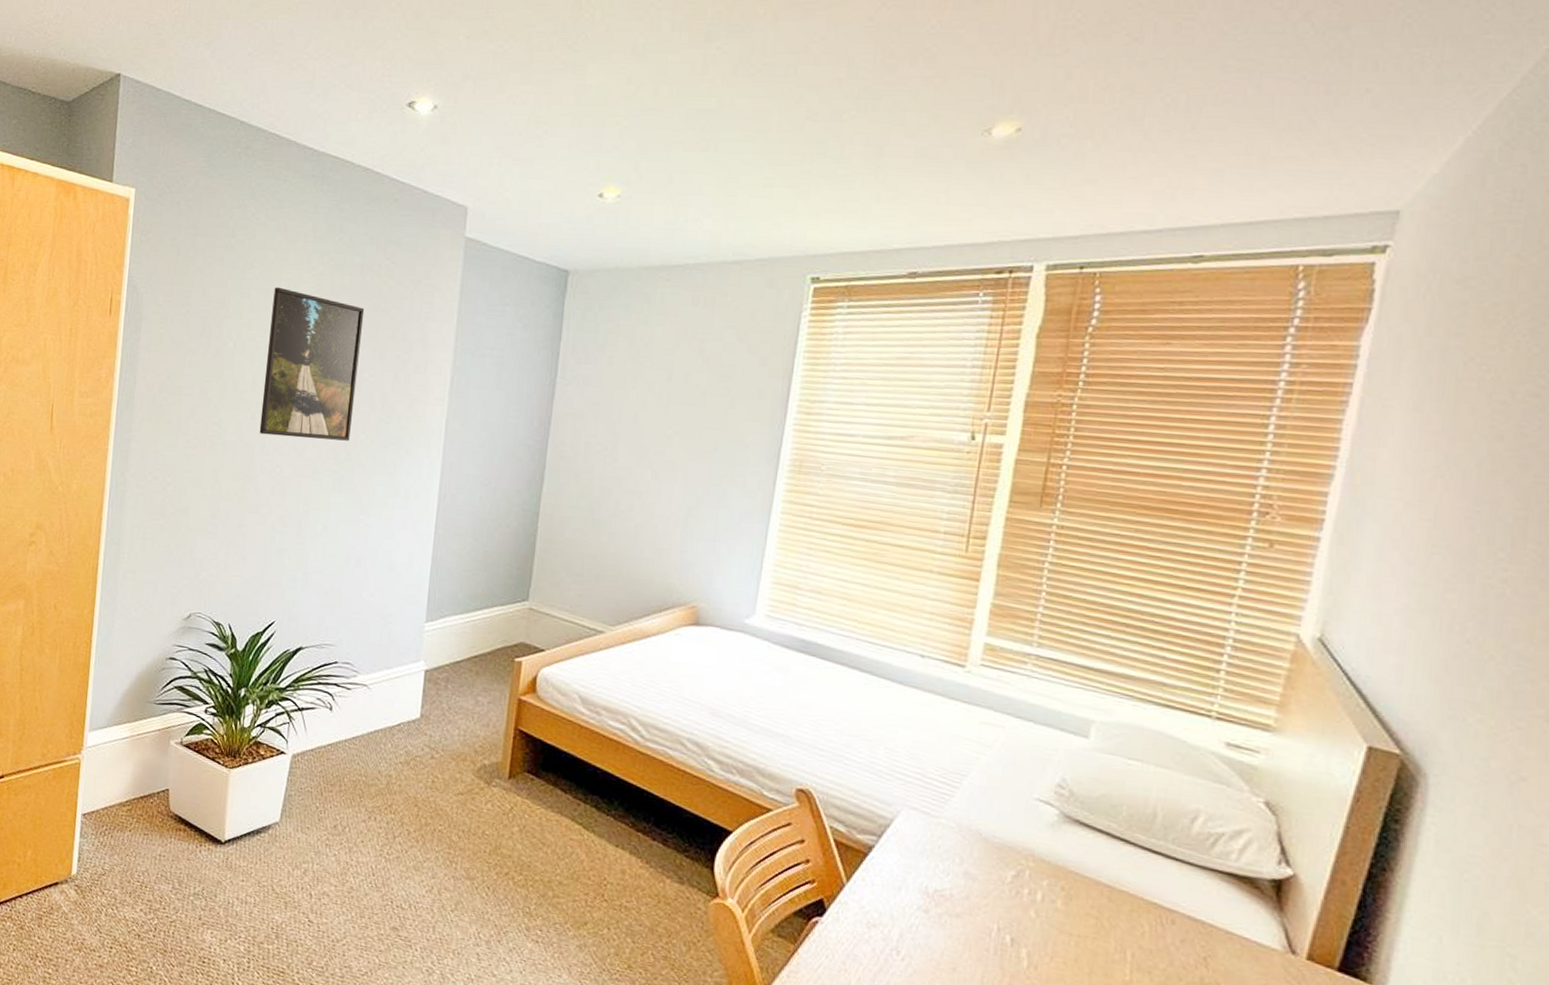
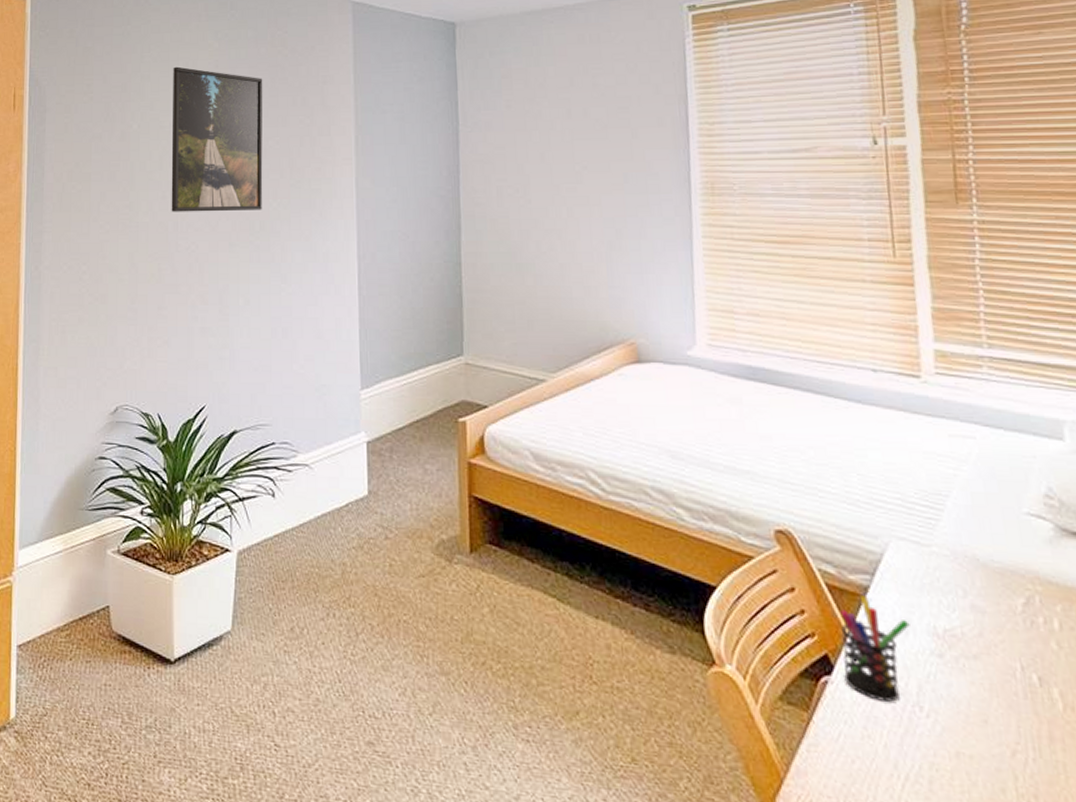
pen holder: none [834,853,904,945] -> present [840,595,910,702]

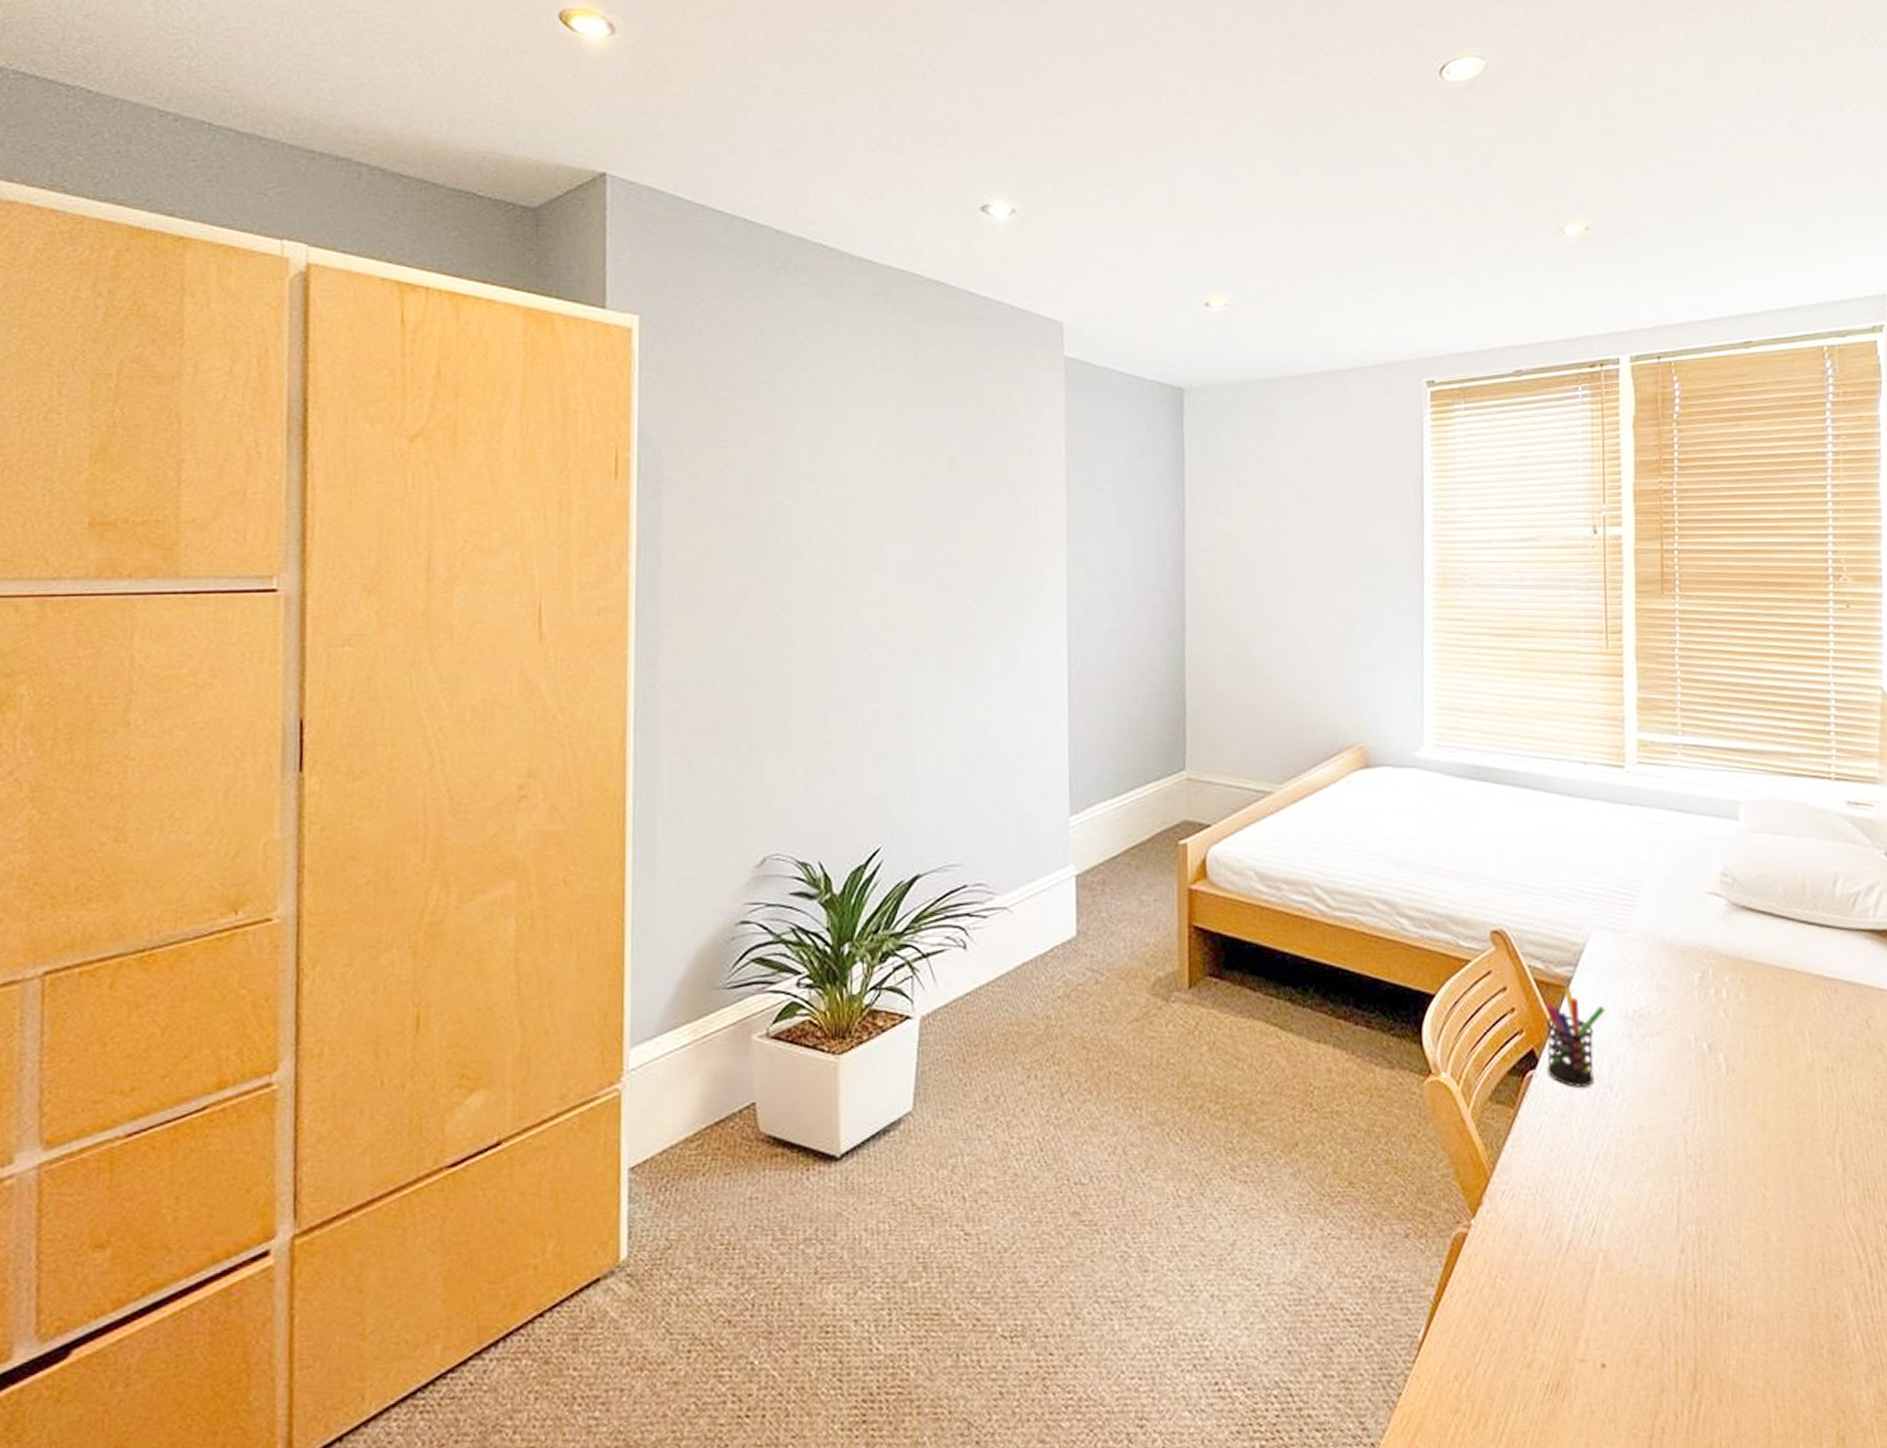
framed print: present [171,66,263,212] -> none [836,428,955,612]

